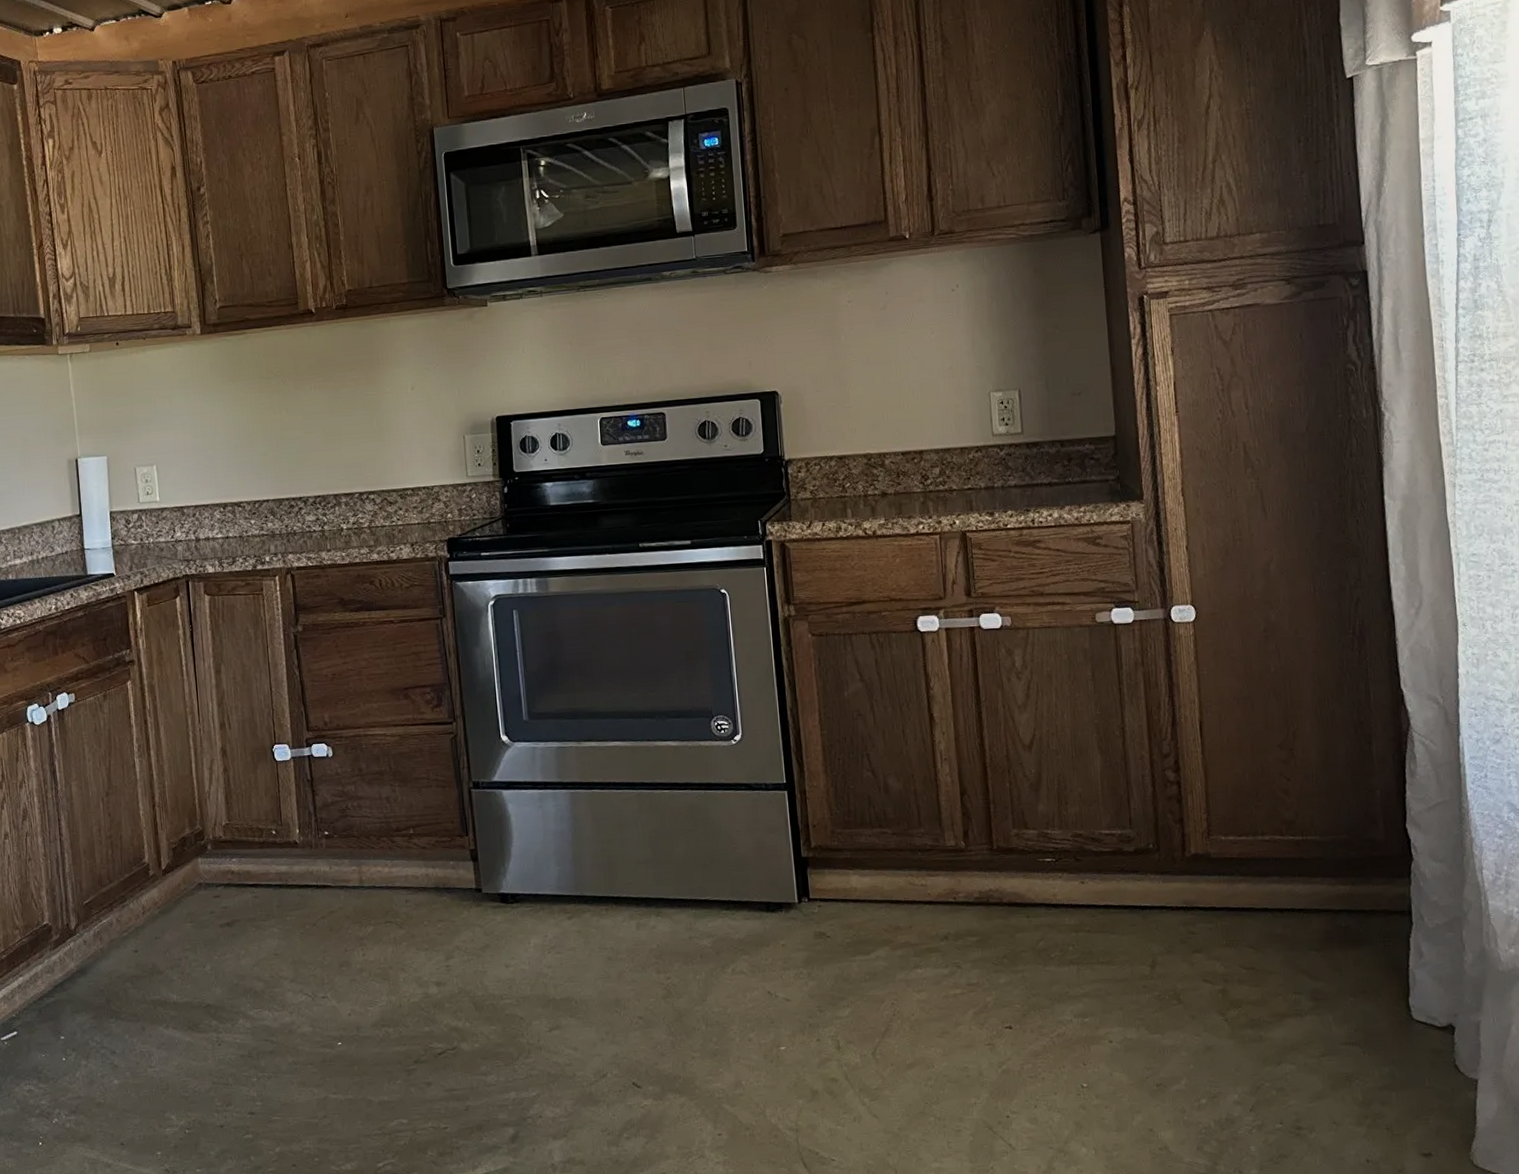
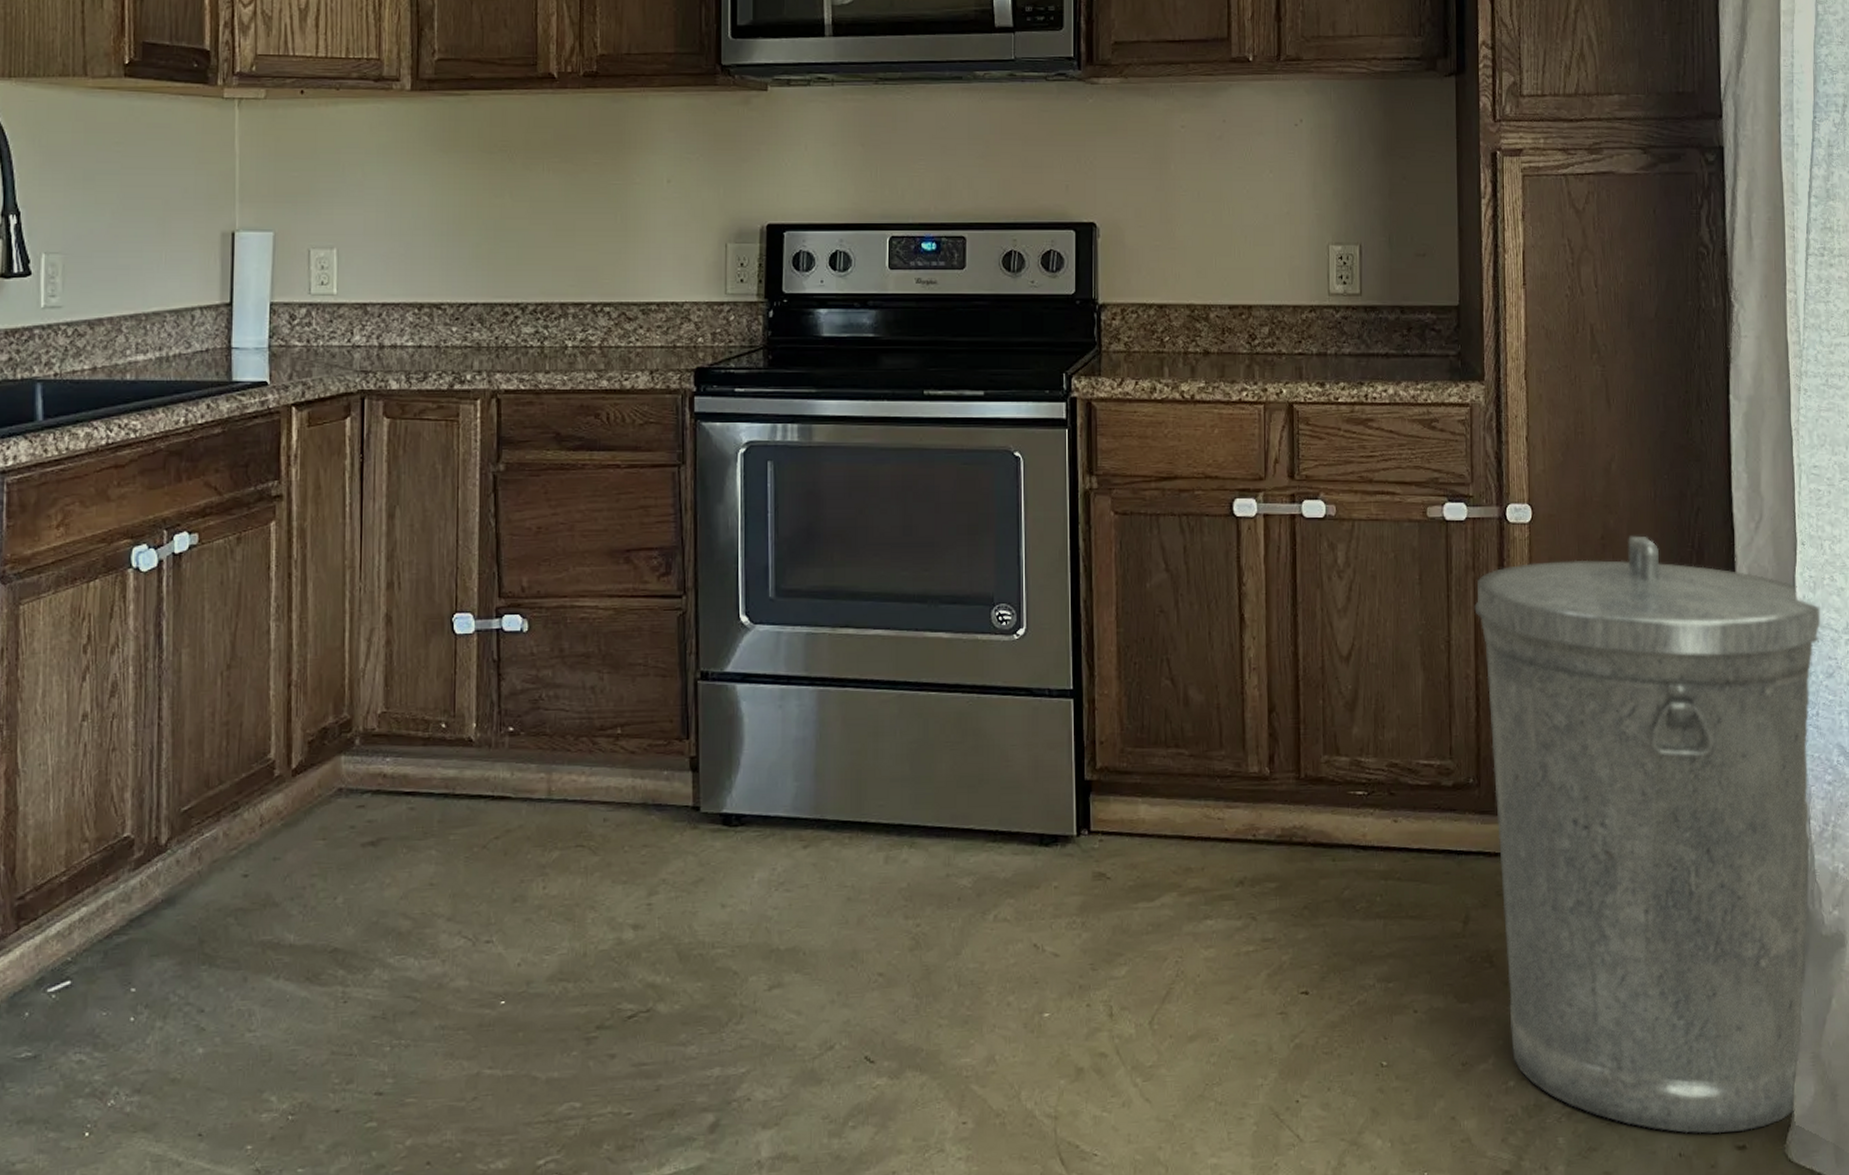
trash can: none [1145,626,1487,1143] -> present [1474,535,1821,1134]

